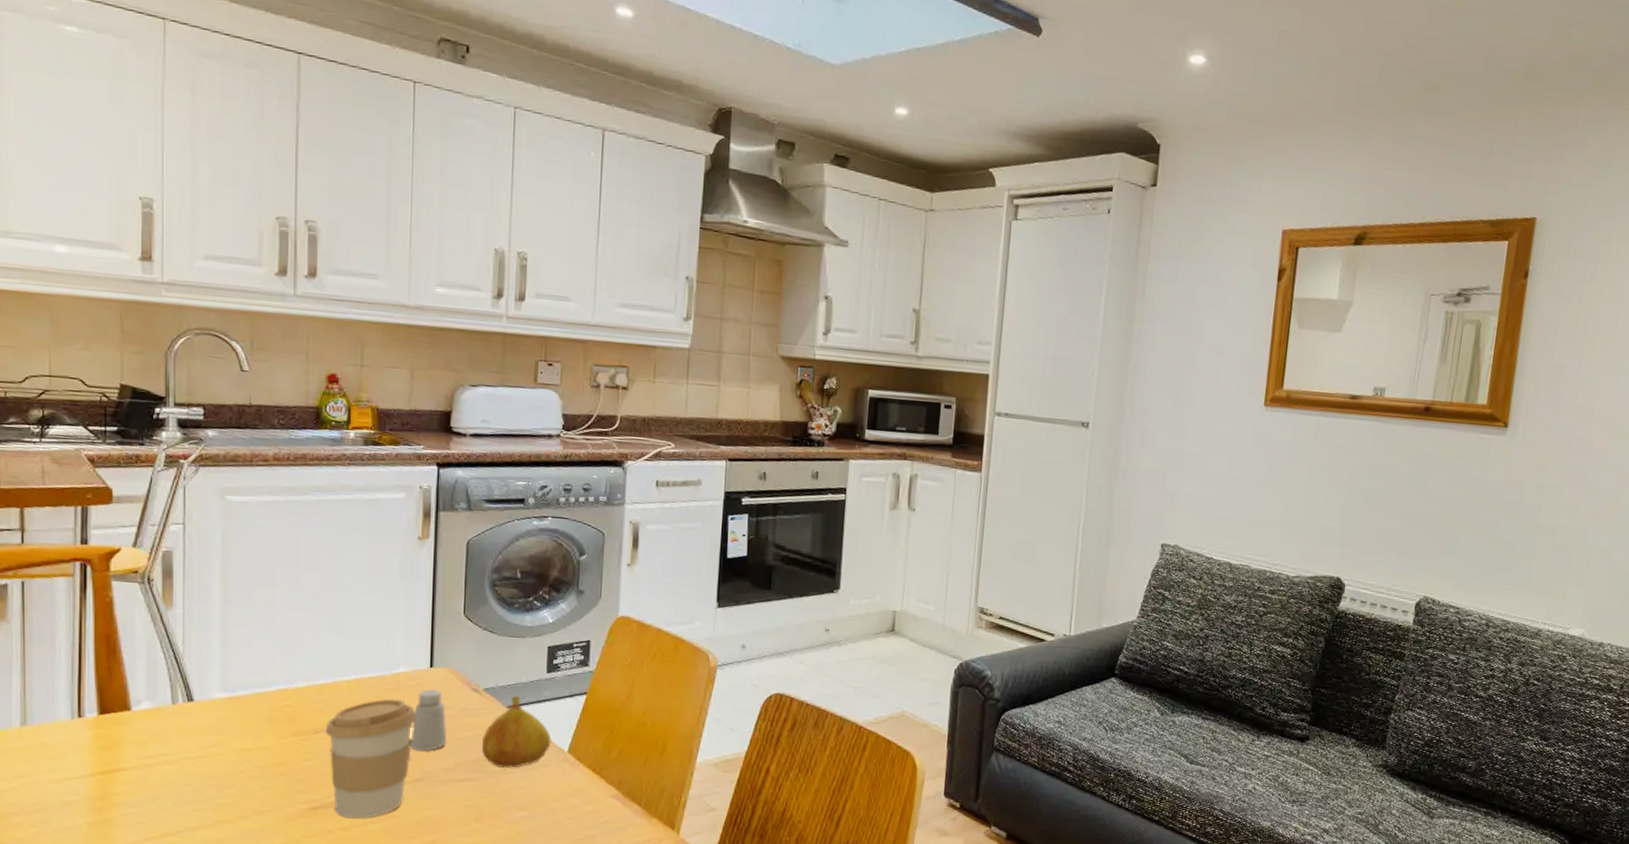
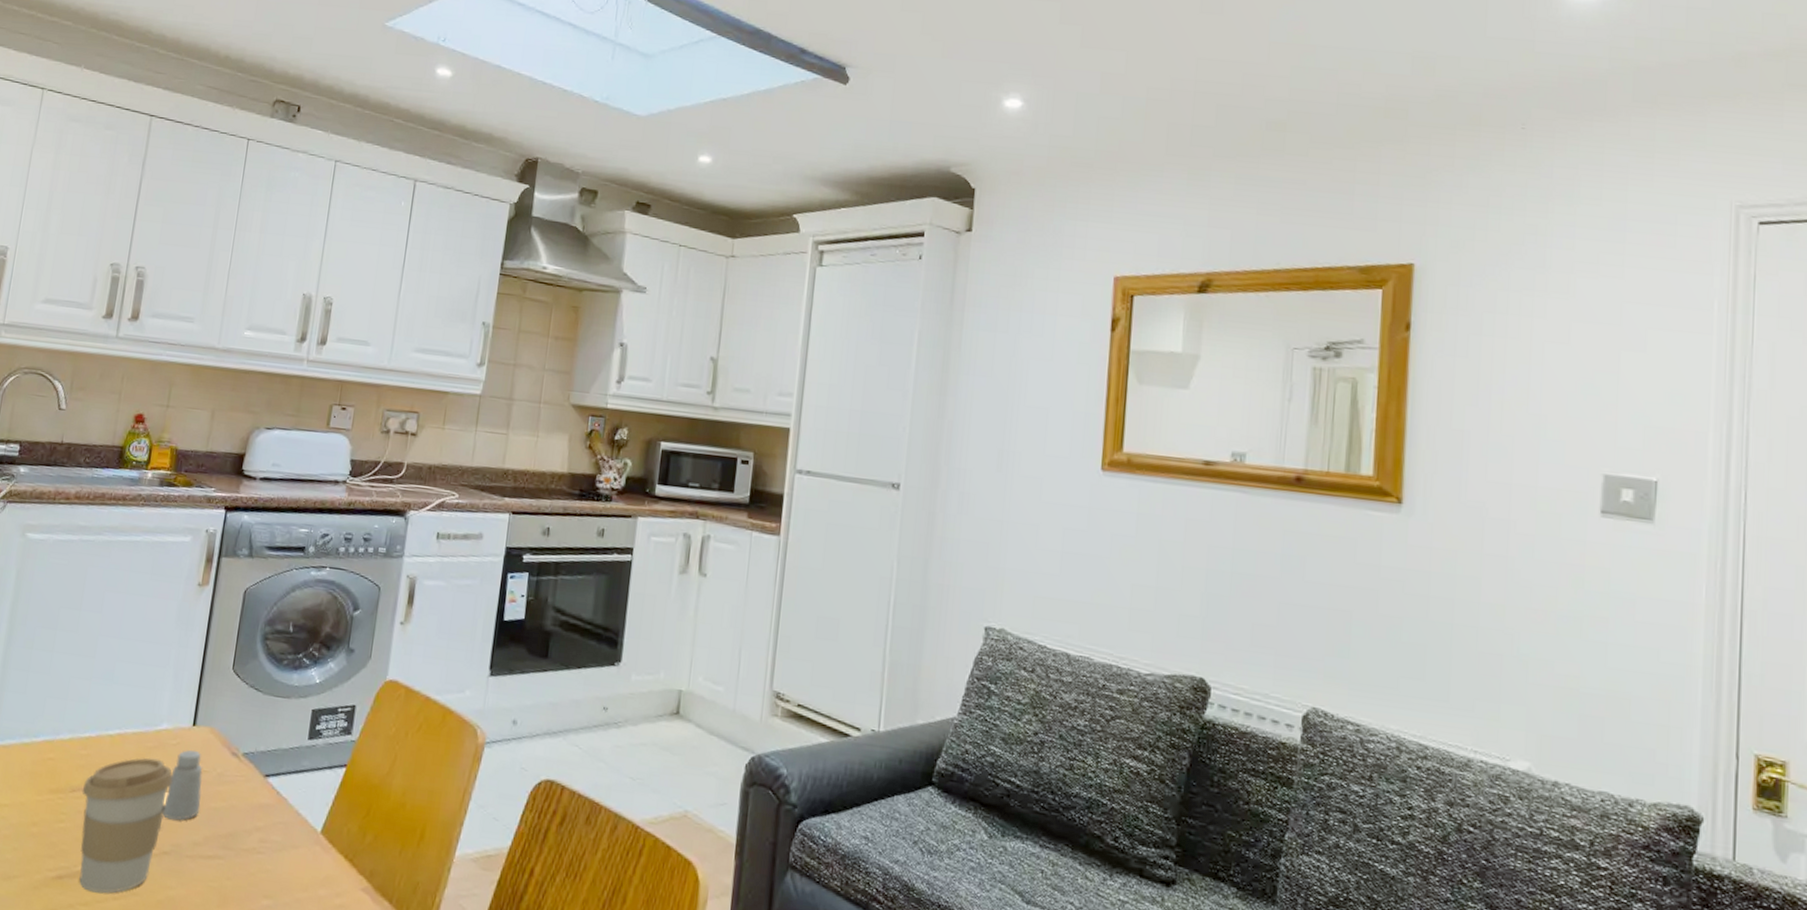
fruit: present [482,695,552,768] -> none [233,763,306,847]

